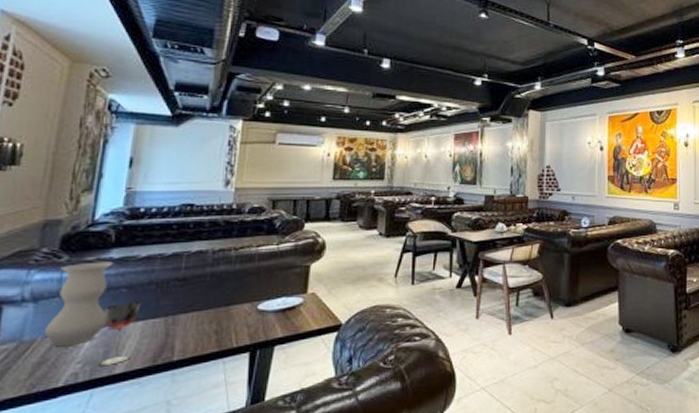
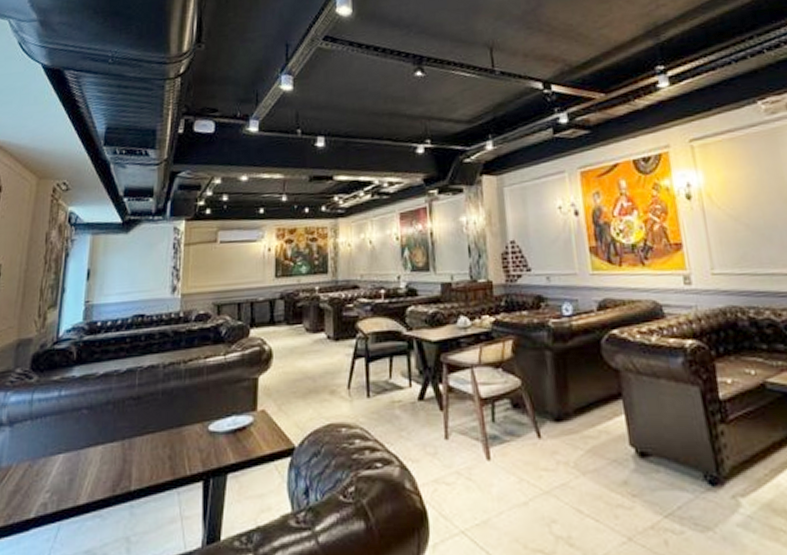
vase: present [45,261,115,347] -> none [19,380,76,474]
wineglass: present [99,302,141,366] -> none [65,424,100,495]

